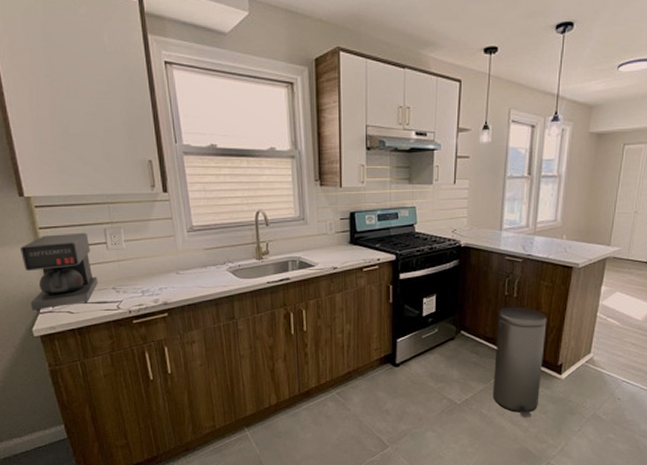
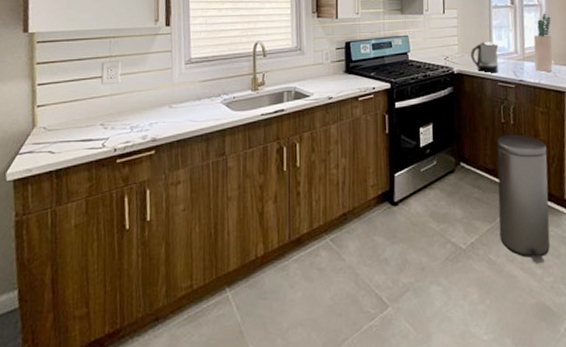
coffee maker: present [20,232,98,312] -> none [10,67,87,152]
kettle: none [480,215,510,246] -> present [471,42,499,72]
vase: none [545,184,569,248] -> present [533,12,553,73]

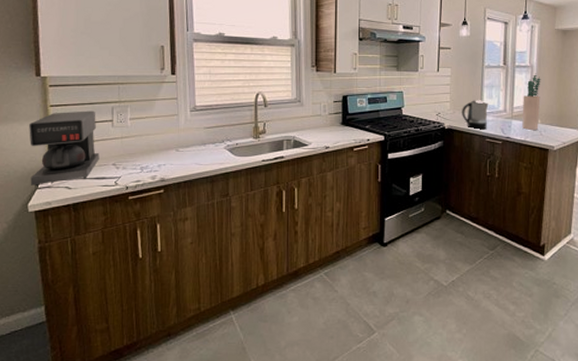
coffee maker: none [10,67,87,152] -> present [29,110,100,187]
pedal bin: present [496,134,550,263] -> none [478,186,528,300]

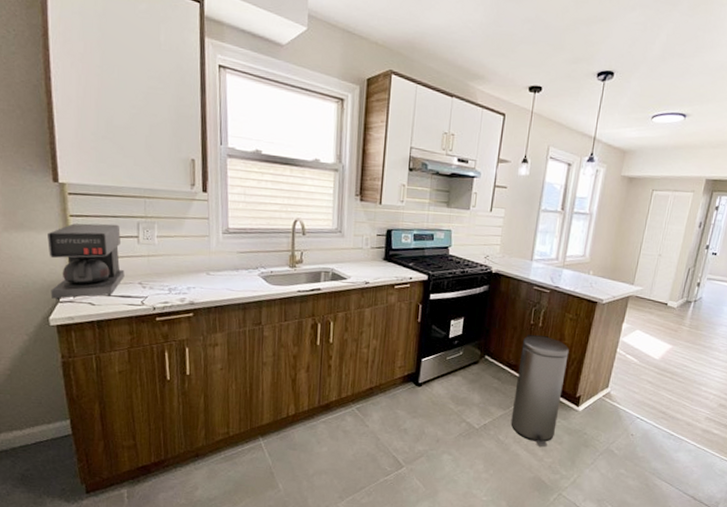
kettle: present [462,100,489,129] -> none [511,245,541,276]
pedal bin: none [478,186,528,300] -> present [511,335,569,447]
vase: present [522,73,541,131] -> none [573,221,599,282]

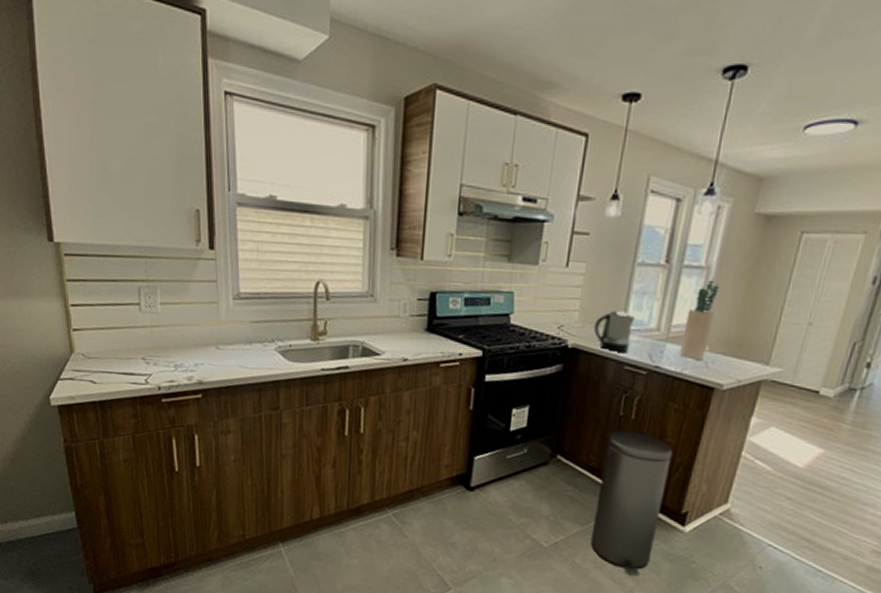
coffee maker: present [47,223,125,300] -> none [45,289,126,377]
kettle: none [511,245,541,276] -> present [594,311,636,352]
vase: none [573,221,599,282] -> present [680,278,720,361]

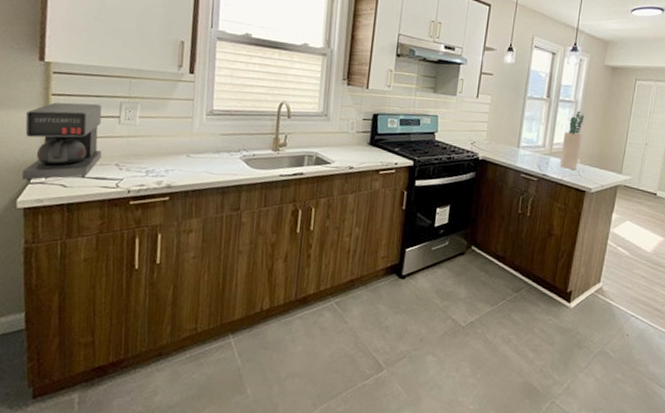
coffee maker: none [45,289,126,377] -> present [21,102,102,182]
pedal bin: present [590,430,673,576] -> none [499,224,559,348]
kettle: present [594,311,636,352] -> none [498,132,528,163]

